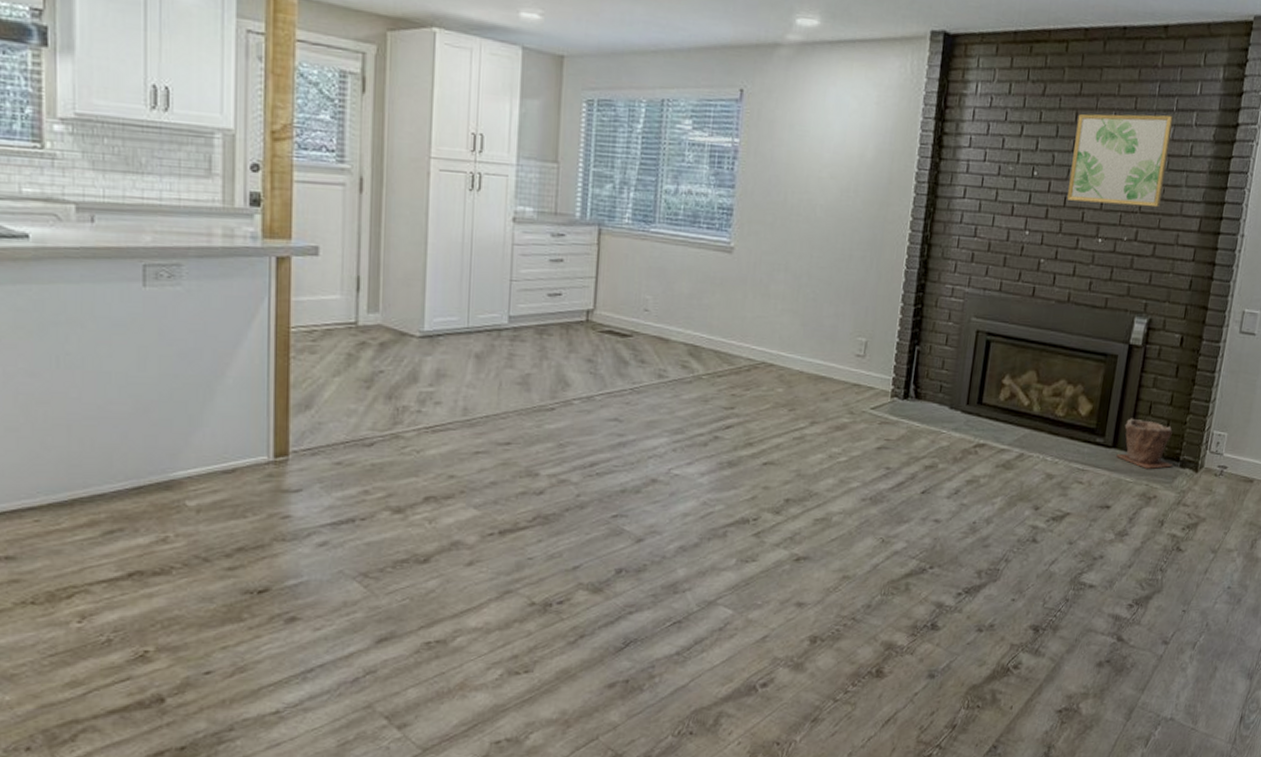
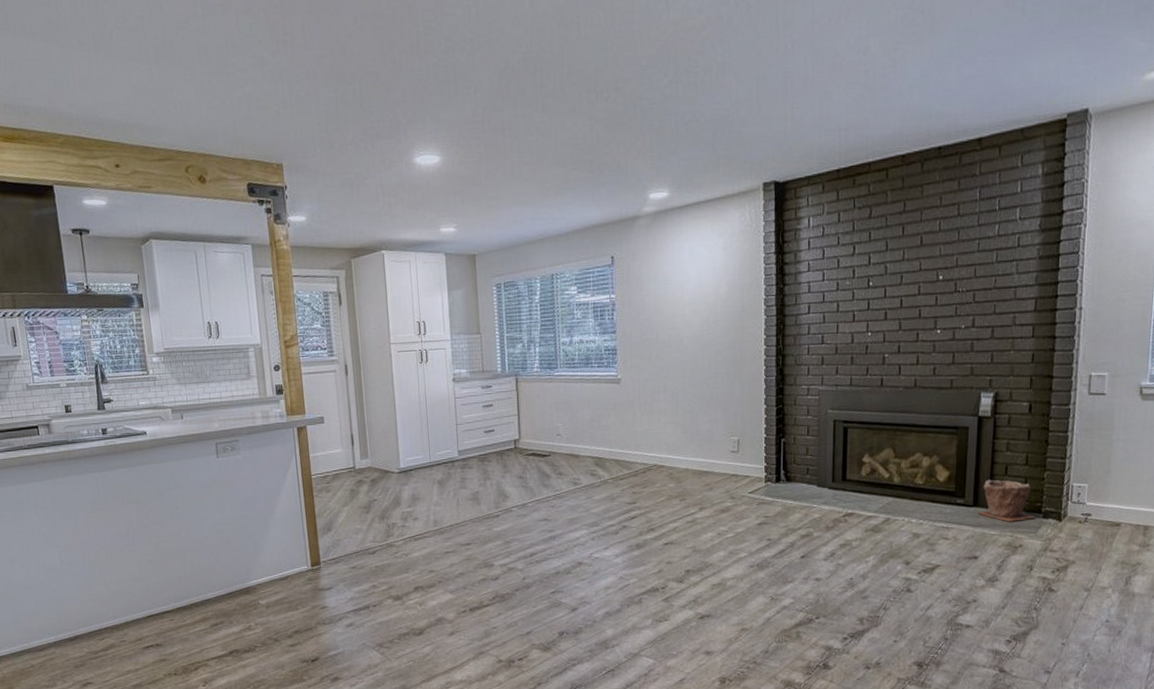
wall art: present [1067,113,1174,208] -> none [903,214,998,302]

